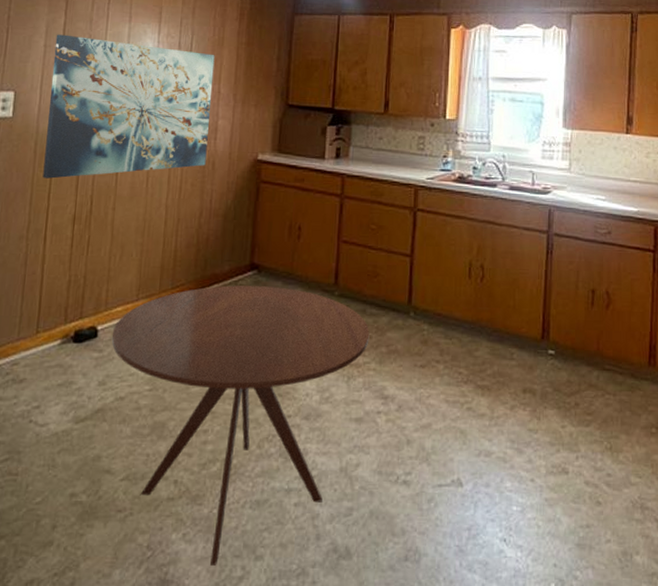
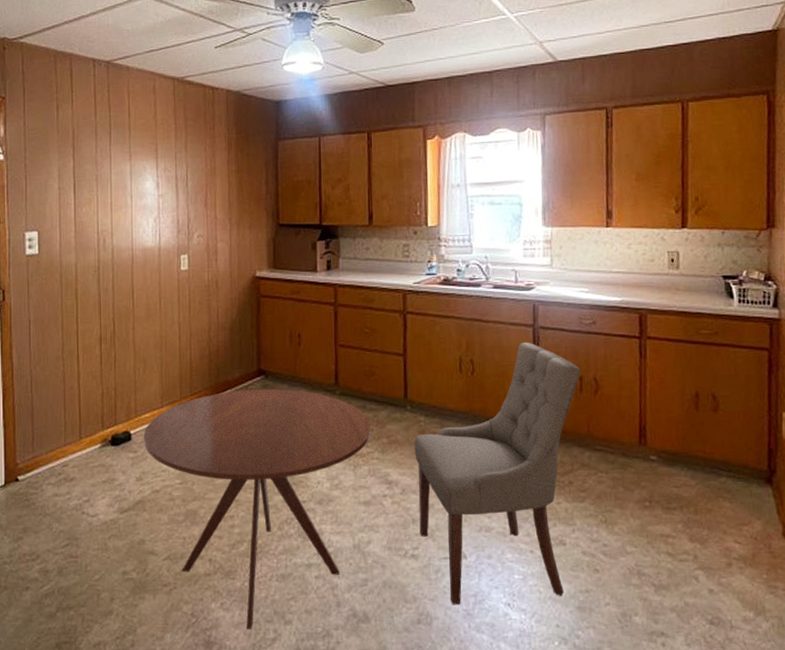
wall art: present [42,34,215,179] -> none [67,177,210,306]
chair: none [414,249,593,540] -> present [414,342,580,605]

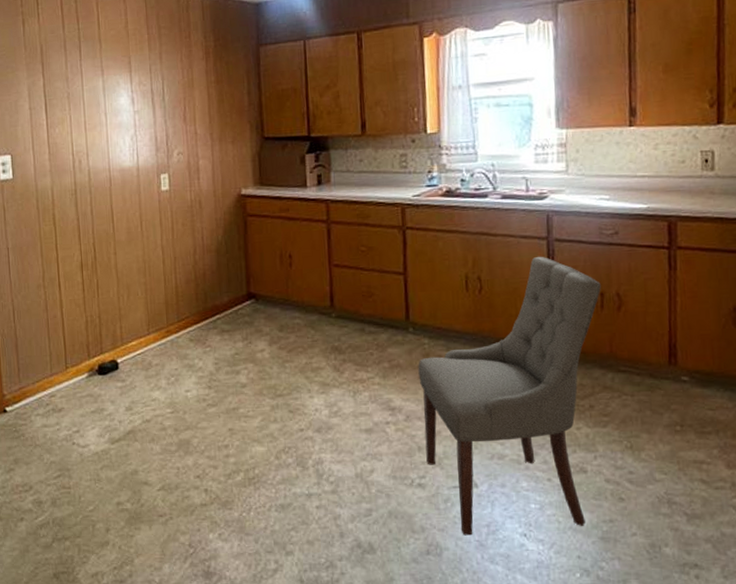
round table: present [143,389,371,629] -> none [131,313,371,560]

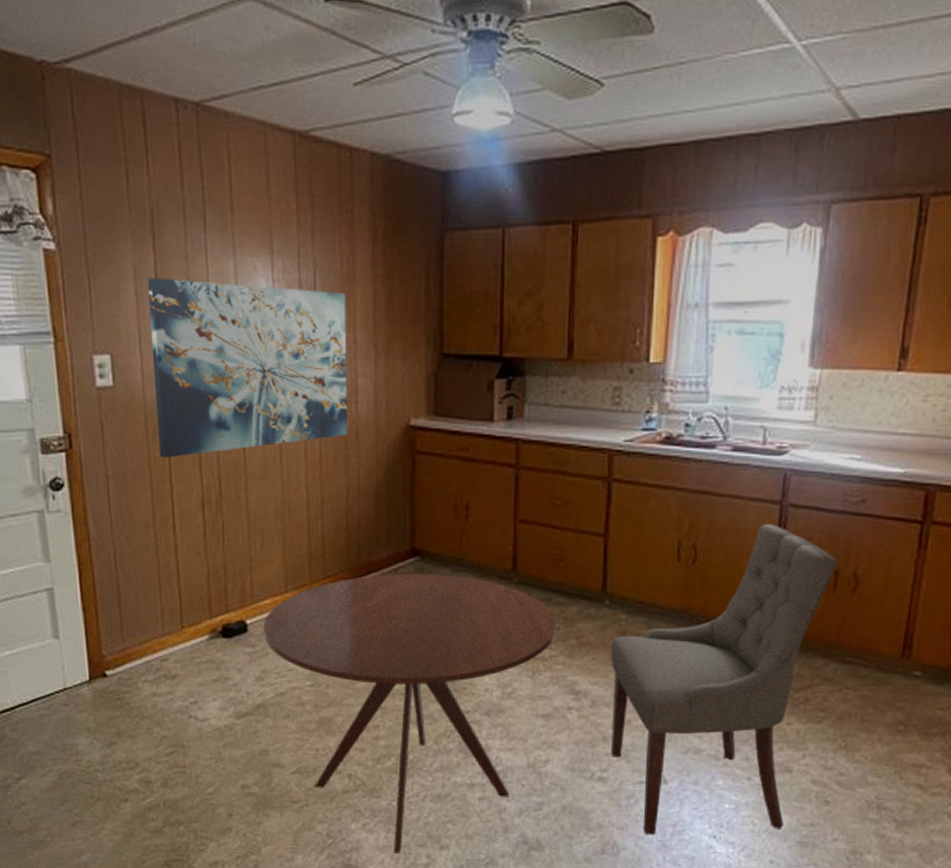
wall art: none [38,95,193,232] -> present [147,278,348,458]
round table: none [131,313,371,560] -> present [263,574,556,853]

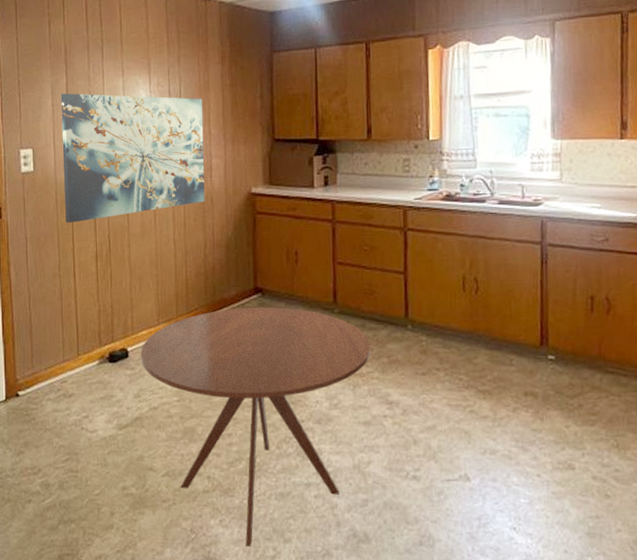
chair: present [611,523,837,835] -> none [415,260,591,528]

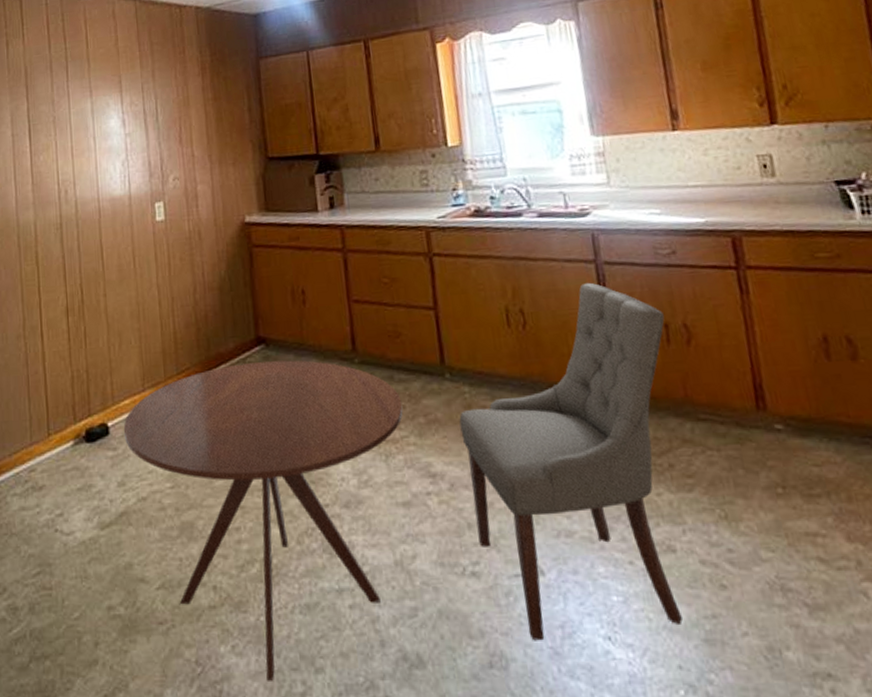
wall art: present [61,93,205,223] -> none [21,116,192,272]
chair: none [415,260,591,528] -> present [459,282,682,641]

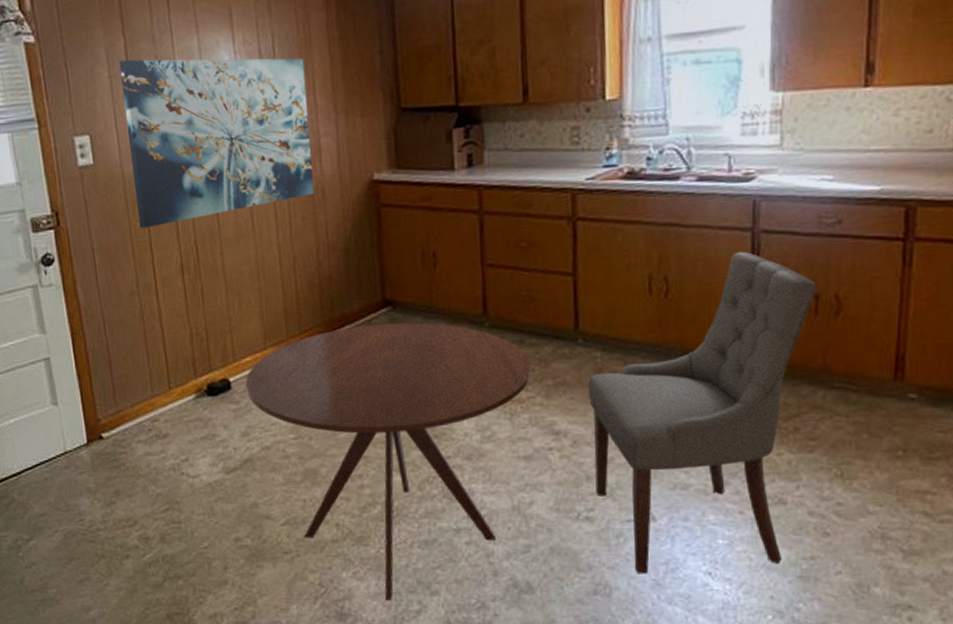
wall art: none [21,116,192,272] -> present [119,57,314,228]

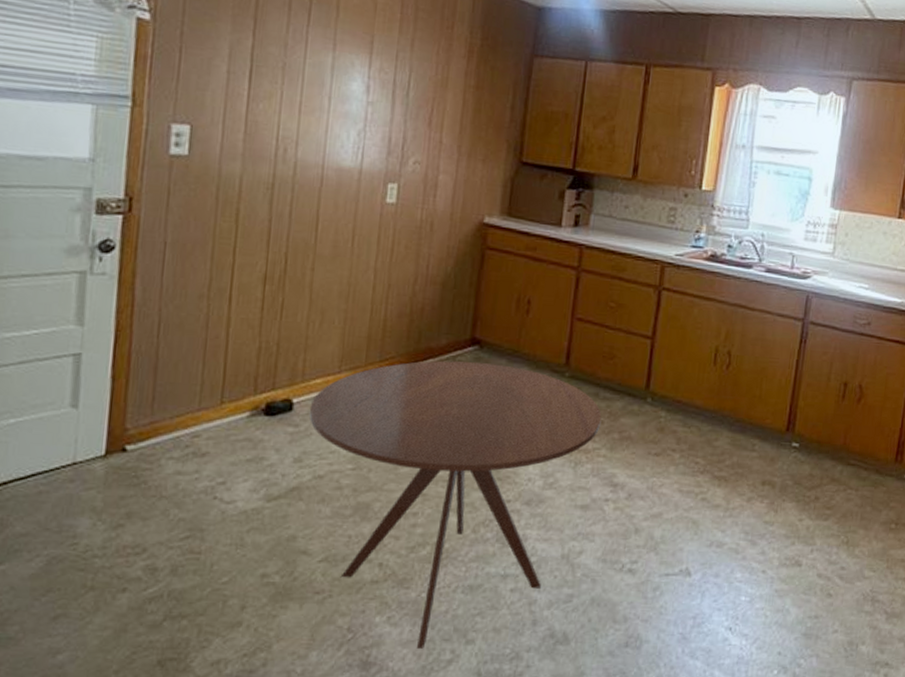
wall art: present [119,57,314,228] -> none [226,59,437,231]
chair: present [588,251,816,574] -> none [641,337,846,628]

